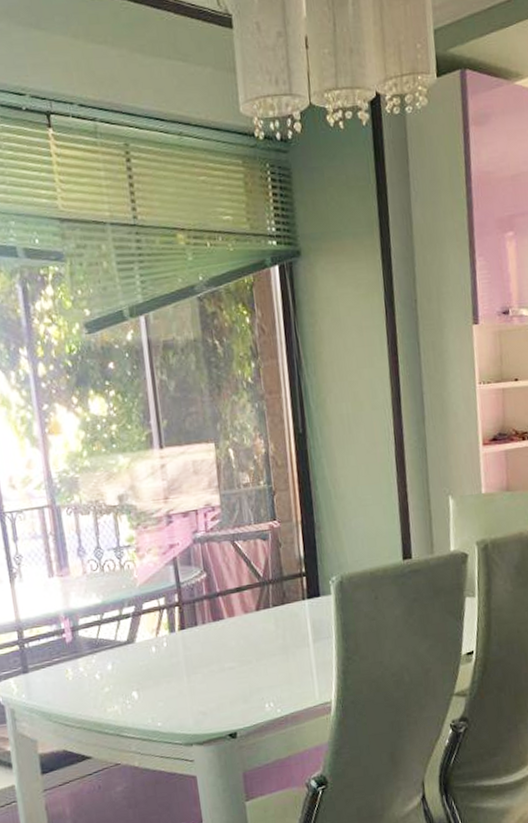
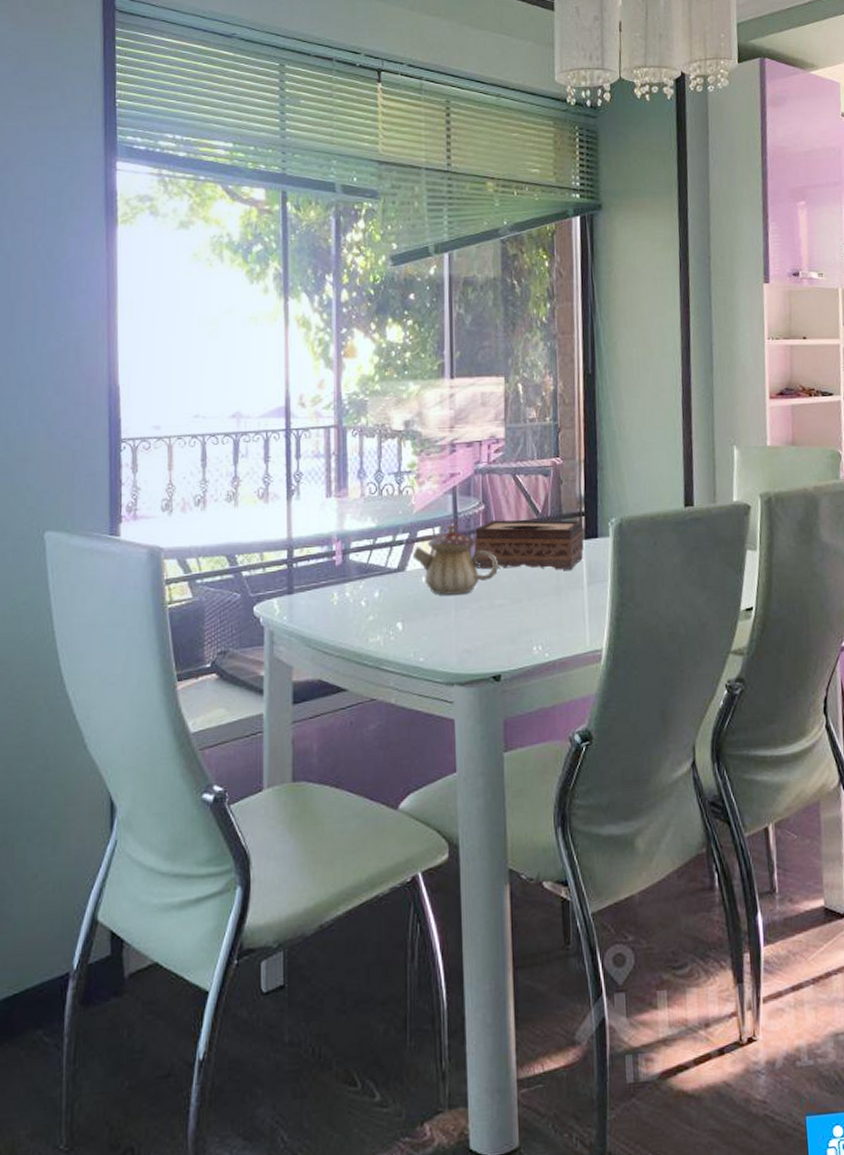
teapot: none [140,594,226,663] -> present [412,523,499,595]
tissue box: none [199,581,307,635] -> present [474,519,584,570]

